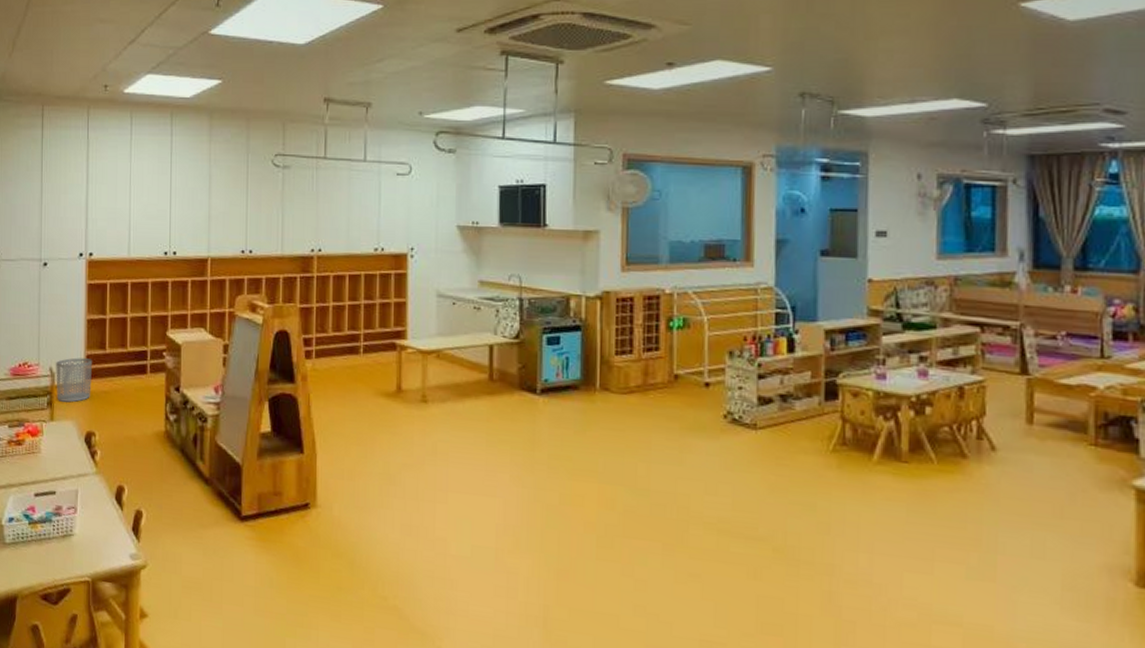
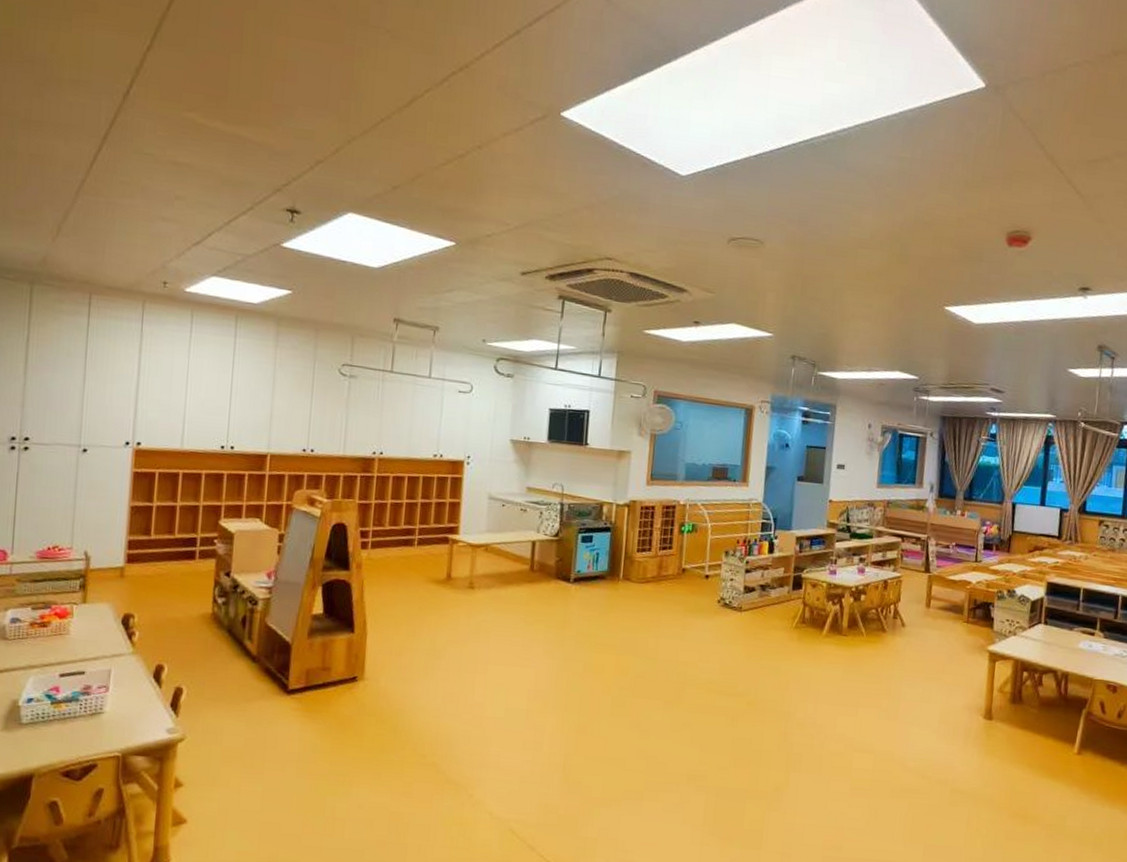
waste bin: present [56,357,93,403] -> none [91,542,135,586]

